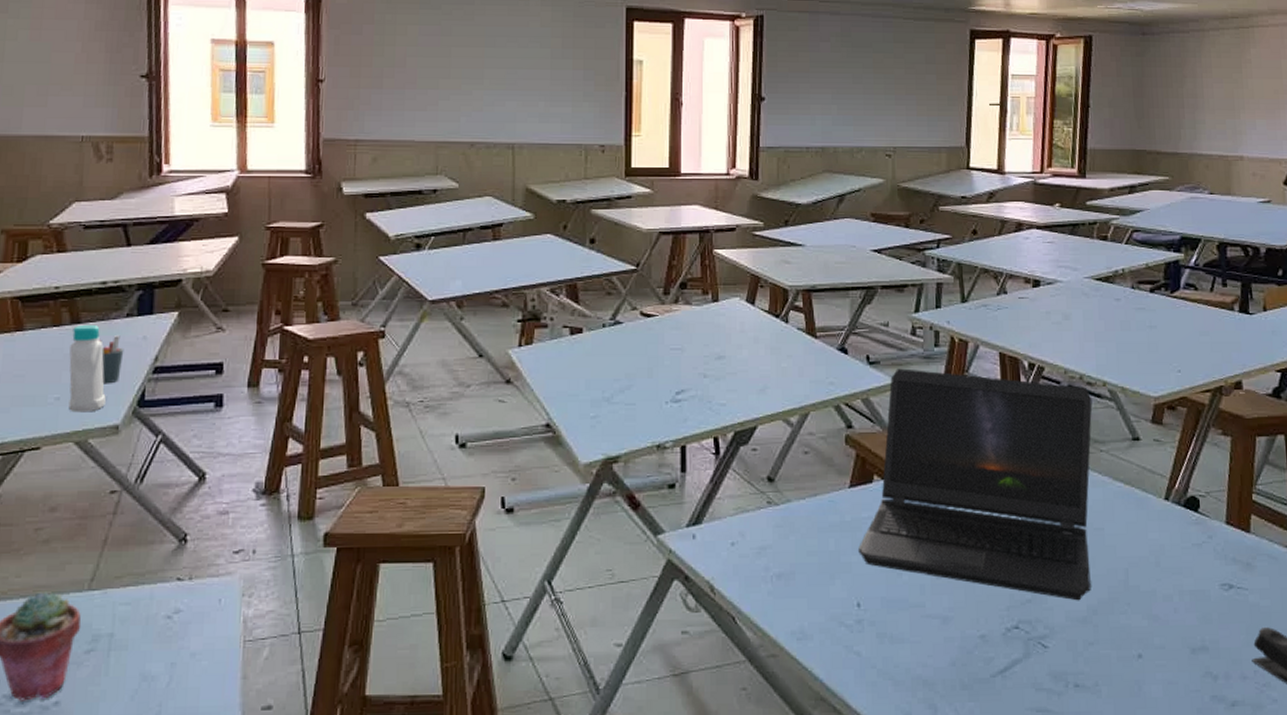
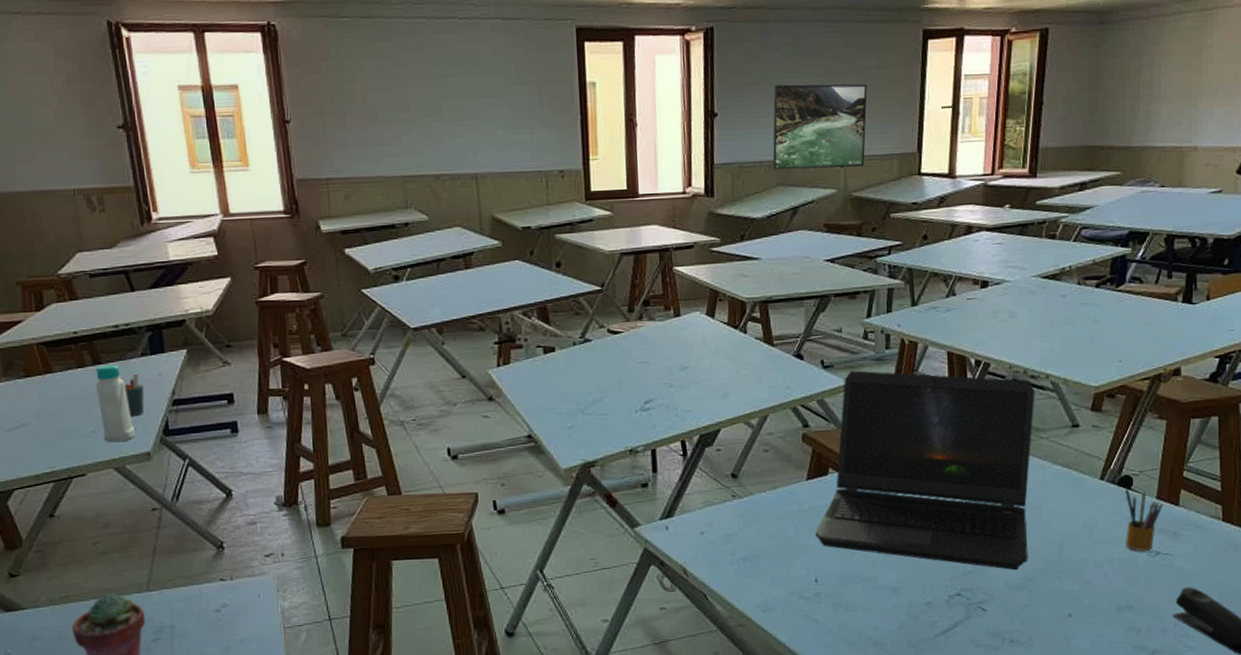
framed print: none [819,72,916,158] -> present [772,83,867,170]
pencil box: none [1192,509,1234,584] -> present [1125,487,1163,551]

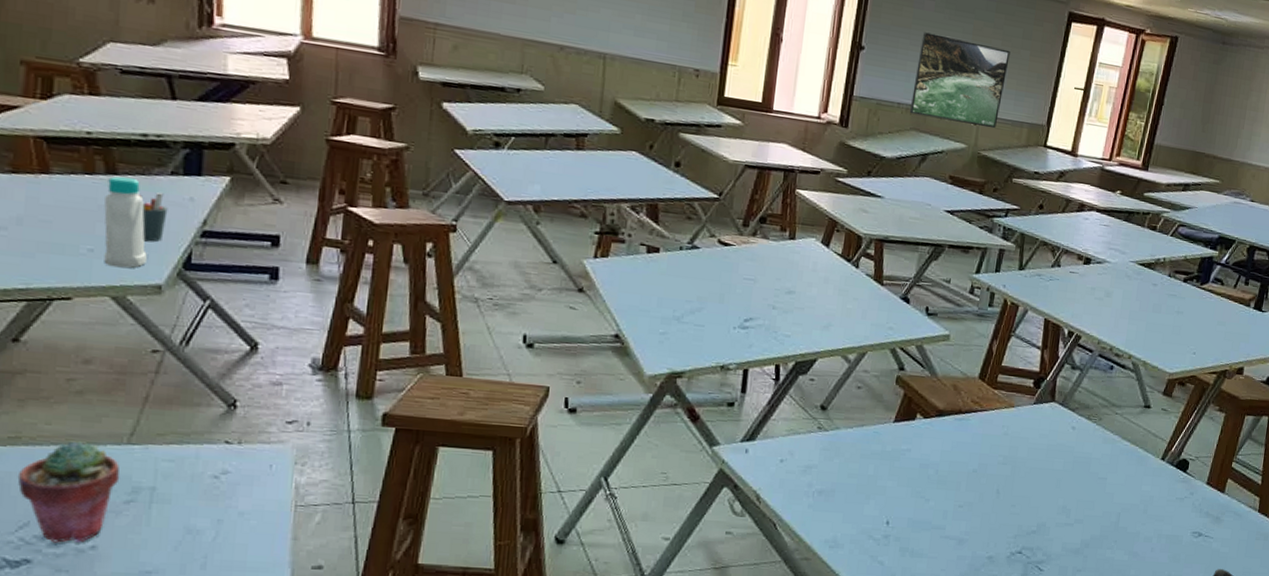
laptop computer: present [815,370,1035,571] -> none [894,322,1117,536]
pencil box: present [1125,487,1163,551] -> none [1174,470,1211,532]

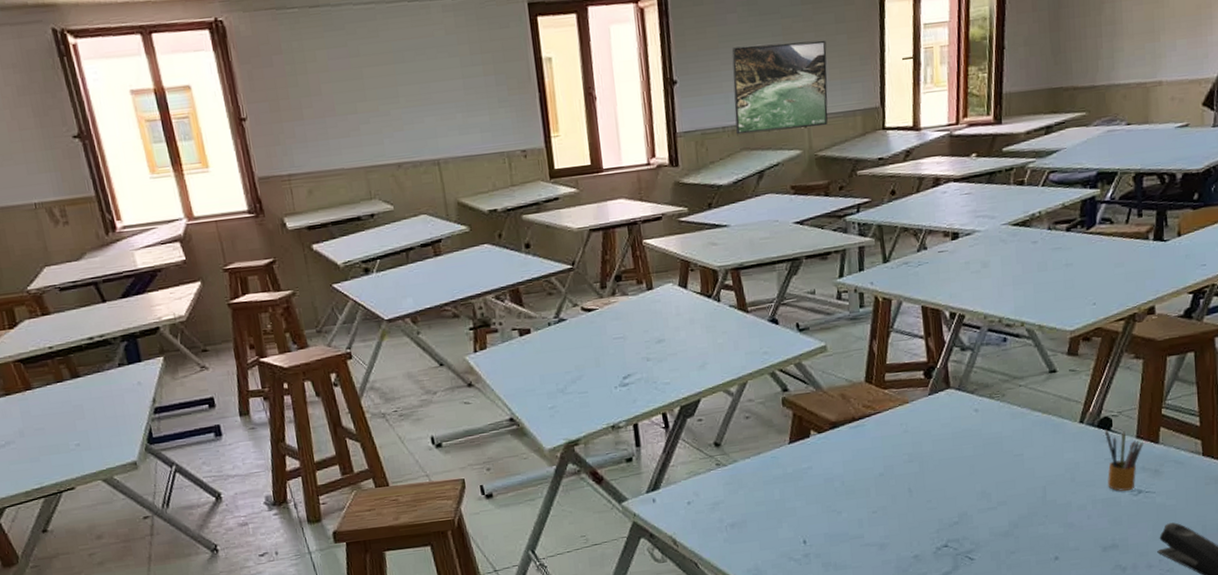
bottle: present [104,176,147,268] -> none [75,376,120,455]
pen holder: present [137,193,168,242] -> none [99,384,127,428]
pencil box: none [1174,470,1211,532] -> present [1105,428,1143,491]

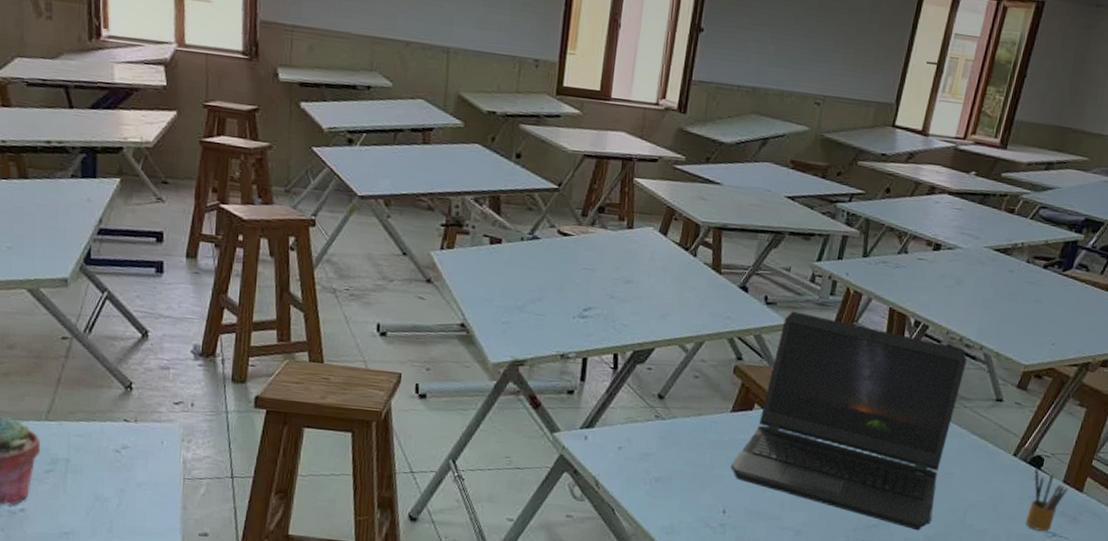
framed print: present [731,40,828,135] -> none [749,8,858,109]
laptop computer: none [801,329,1012,519] -> present [731,311,967,531]

